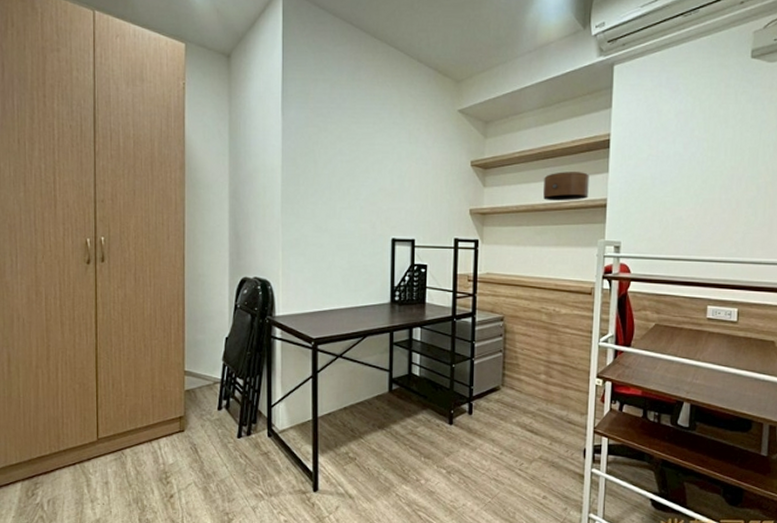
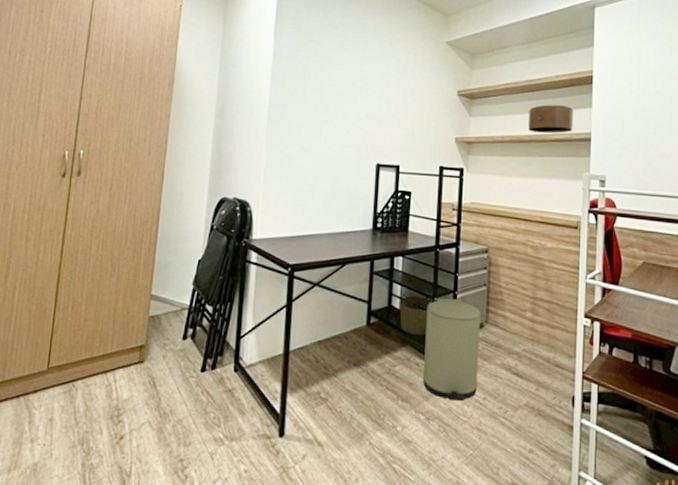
basket: none [420,361,452,400] -> present [399,293,434,336]
pedal bin: none [444,364,497,457] -> present [423,298,481,402]

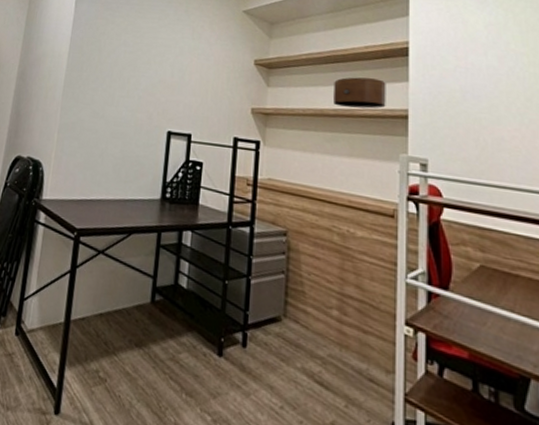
basket: present [399,293,434,336] -> none [186,271,224,323]
pedal bin: present [423,298,481,402] -> none [210,281,278,407]

